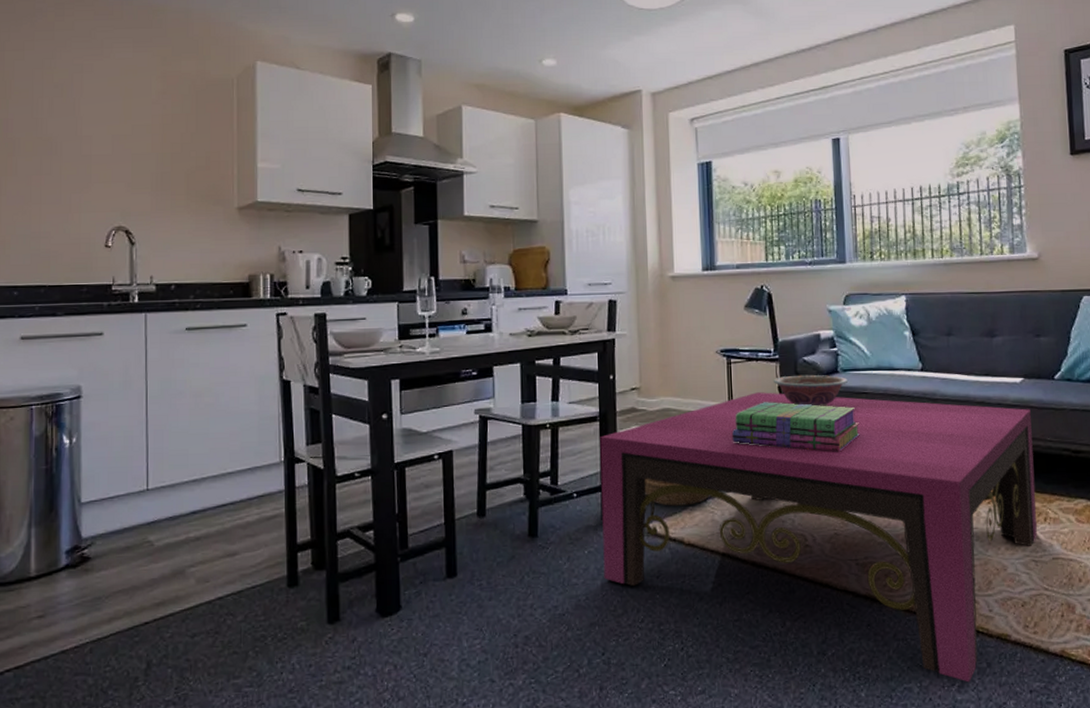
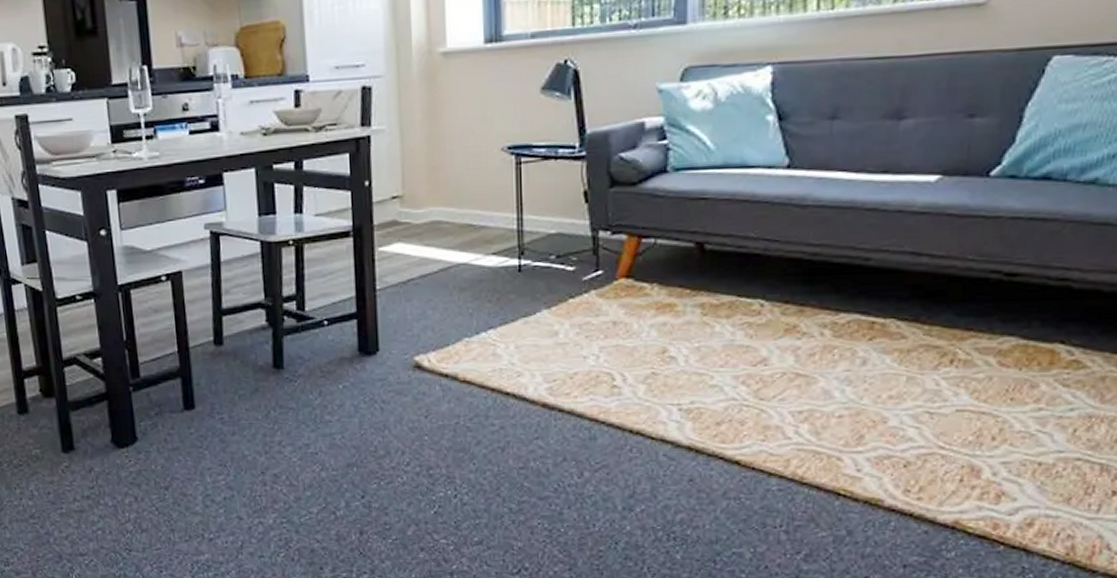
coffee table: present [600,392,1037,683] -> none [354,199,947,551]
basket: present [645,478,709,506] -> none [410,304,490,337]
stack of books: present [731,402,860,452] -> none [520,211,693,274]
decorative bowl: present [774,374,847,406] -> none [578,175,680,217]

